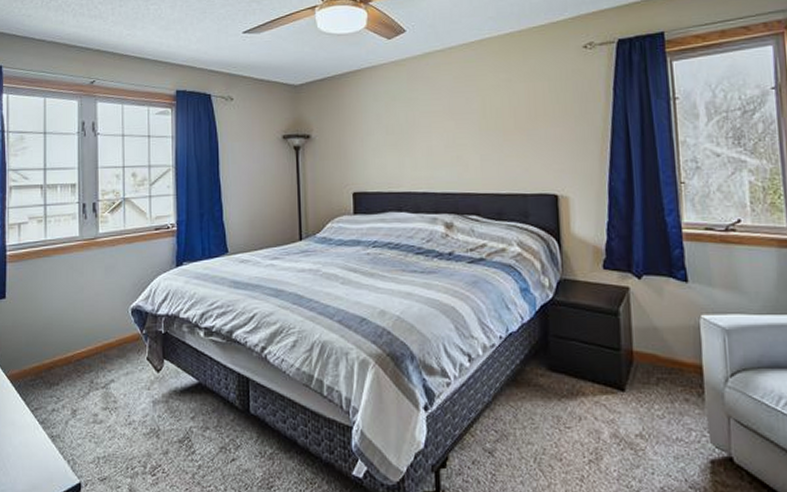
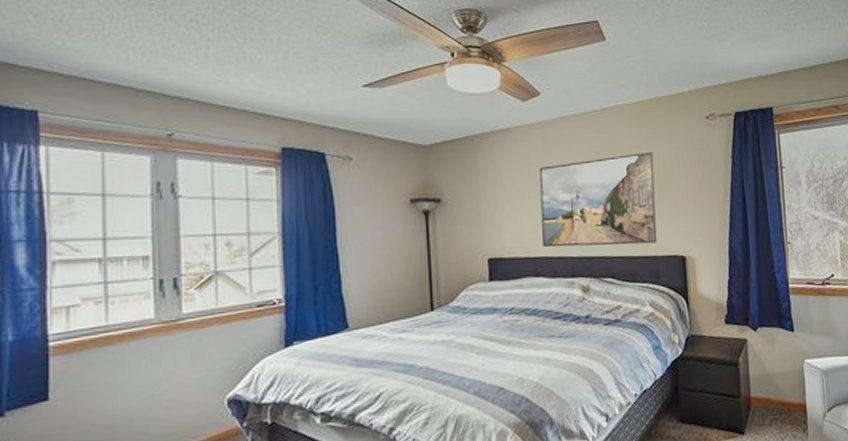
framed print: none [403,84,526,183] -> present [539,151,657,248]

